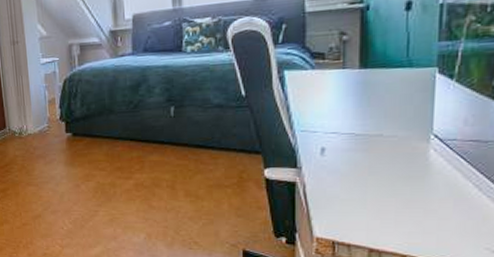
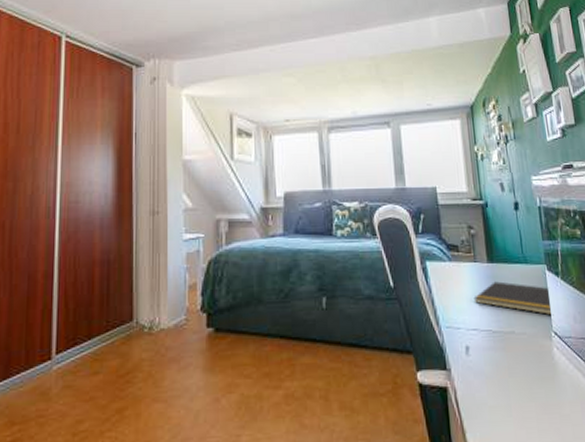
notepad: none [337,86,438,119] -> present [473,281,554,316]

